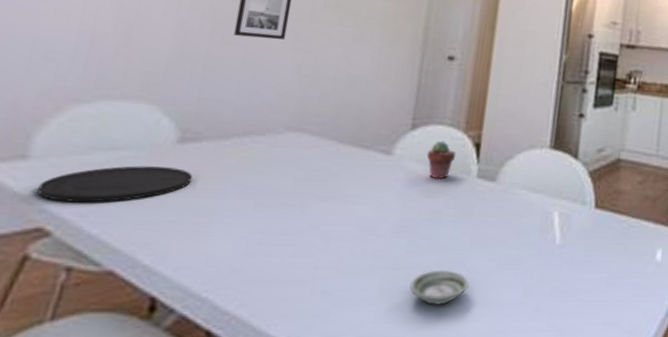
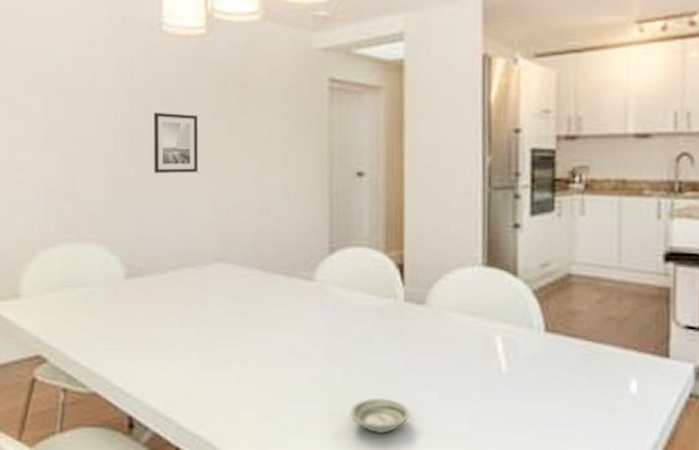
plate: present [37,165,193,203] -> none [32,300,142,334]
potted succulent: present [426,140,456,180] -> none [349,263,379,305]

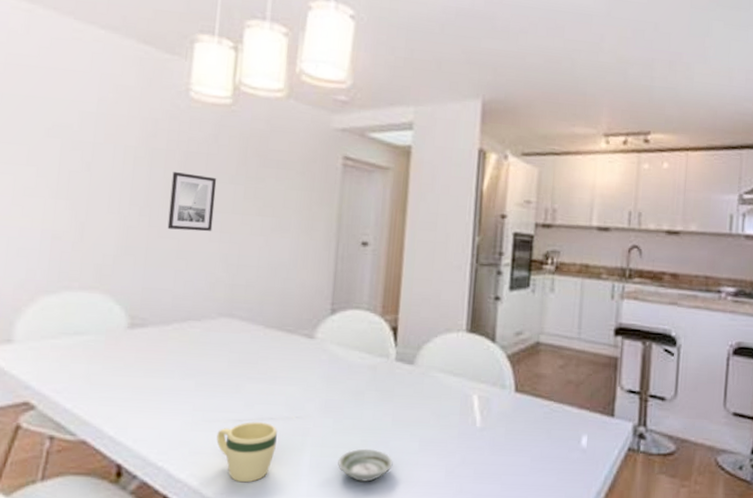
mug: none [223,371,283,435] -> present [216,422,277,483]

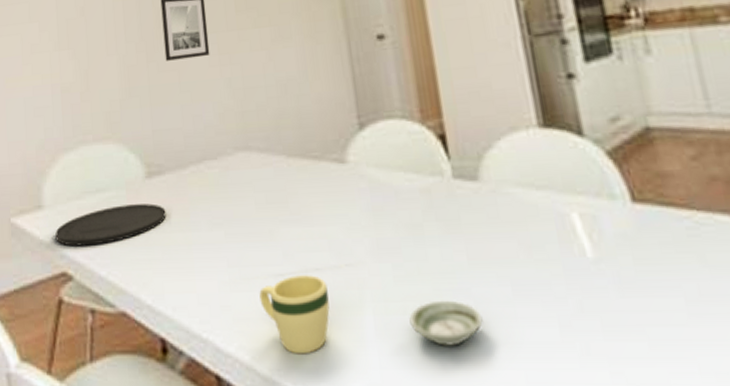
plate: none [22,348,143,381] -> present [55,203,166,247]

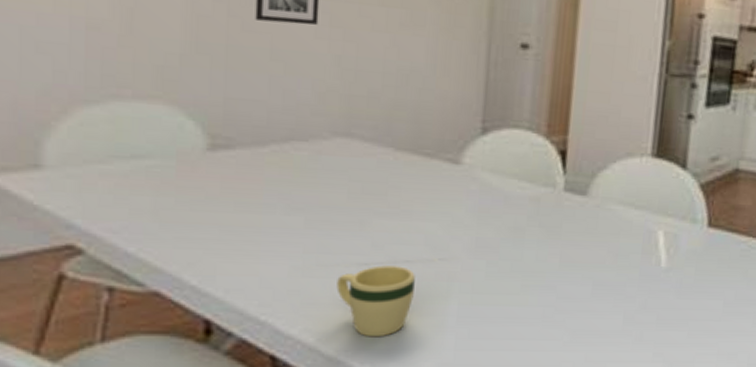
plate: present [55,203,166,247] -> none [60,176,231,218]
saucer: present [409,300,483,346] -> none [492,294,561,332]

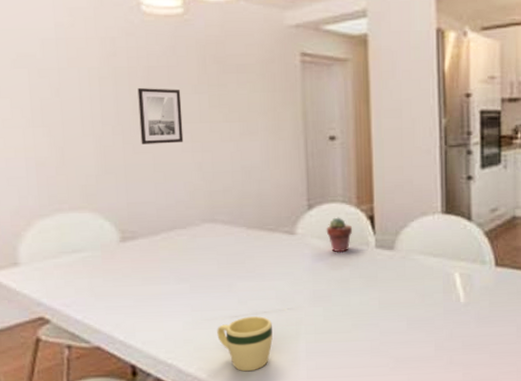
potted succulent: none [502,147,538,193] -> present [326,217,353,253]

